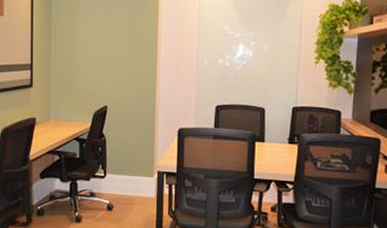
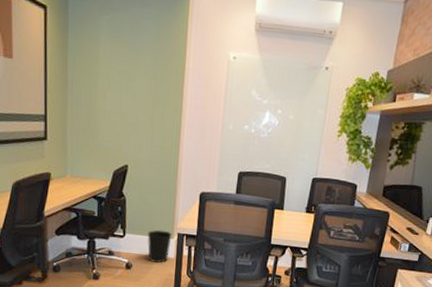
wastebasket: none [127,168,152,203] -> present [147,229,172,263]

